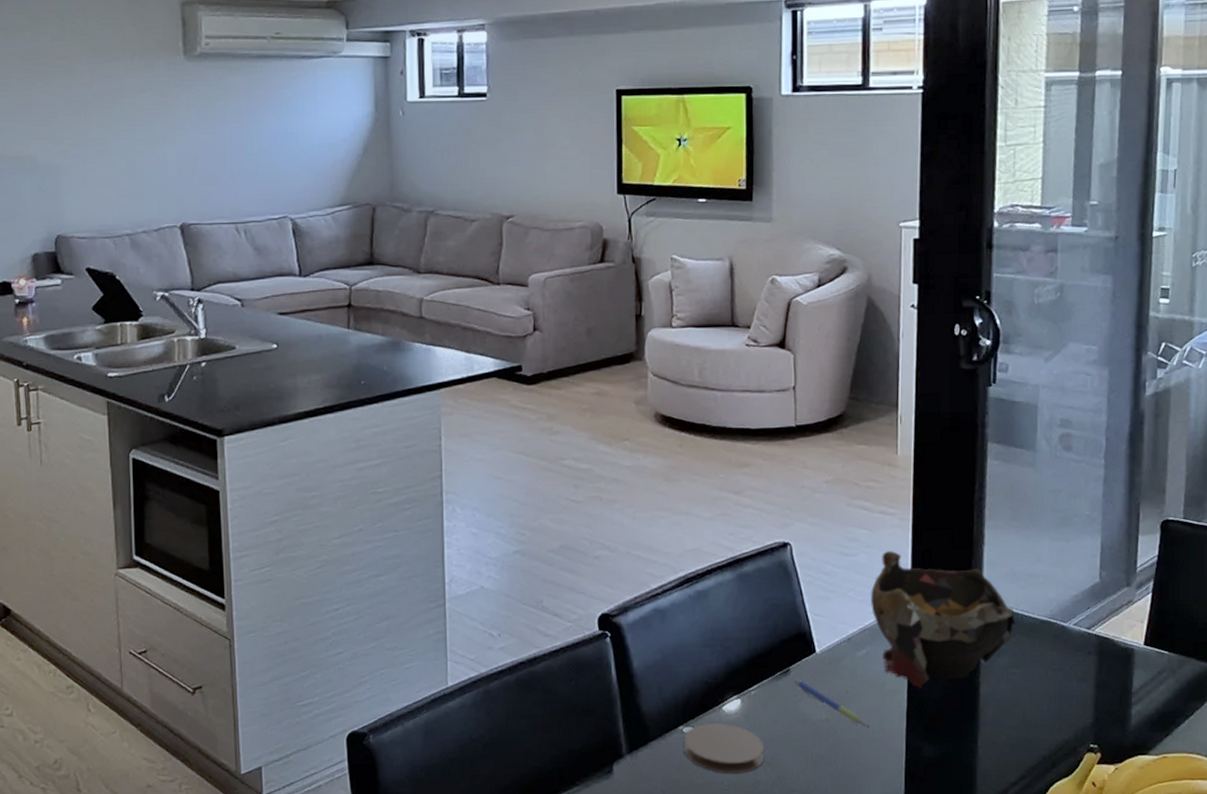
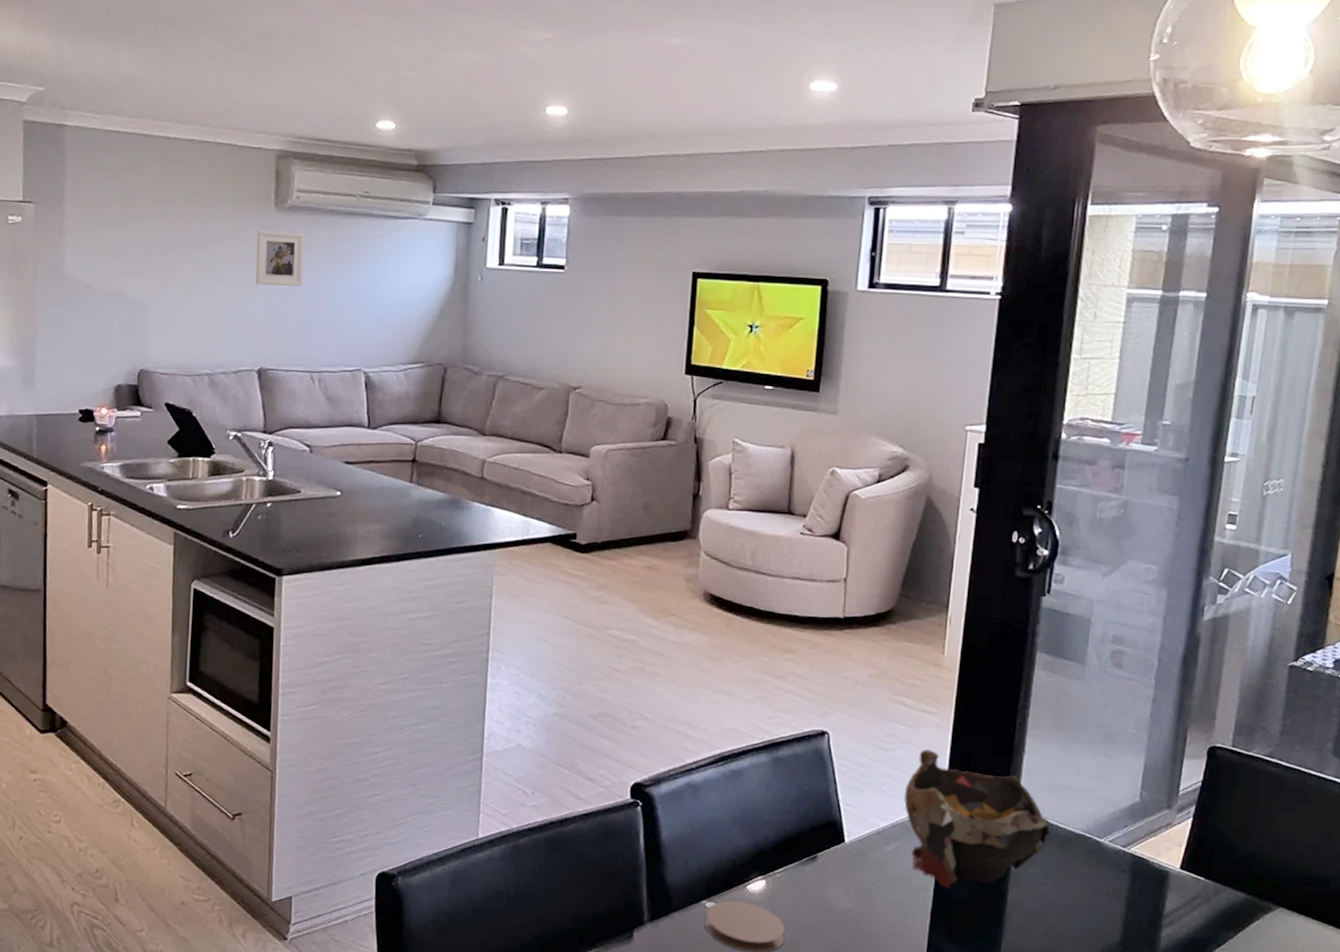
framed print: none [168,80,219,138] -> present [255,230,304,286]
pen: present [794,678,870,729] -> none [820,866,893,923]

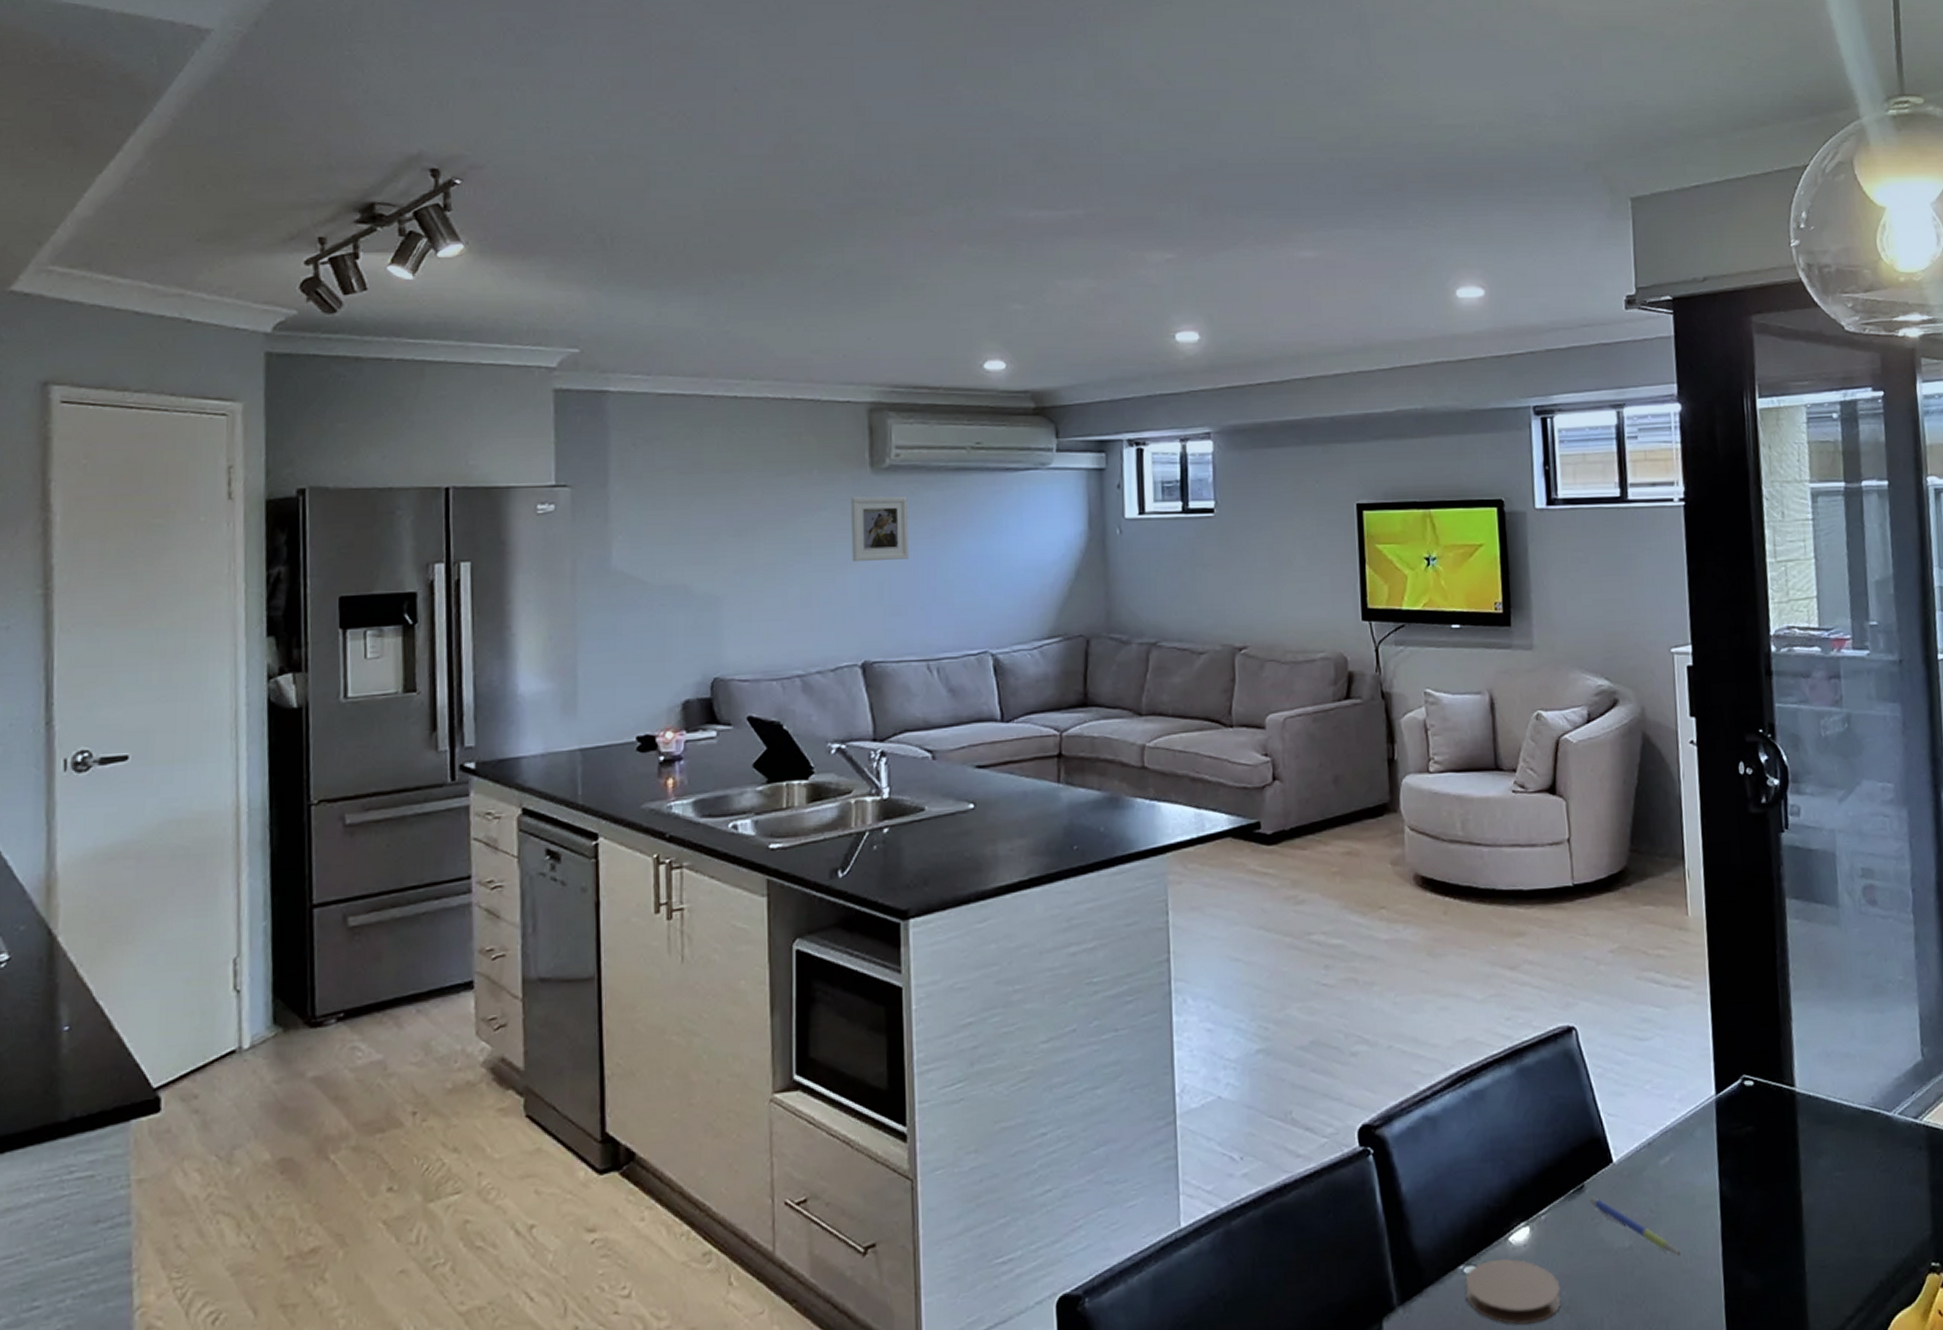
pen: none [820,866,893,923] -> present [1590,1196,1681,1257]
decorative bowl: present [904,749,1050,888] -> none [1669,1032,1835,1202]

